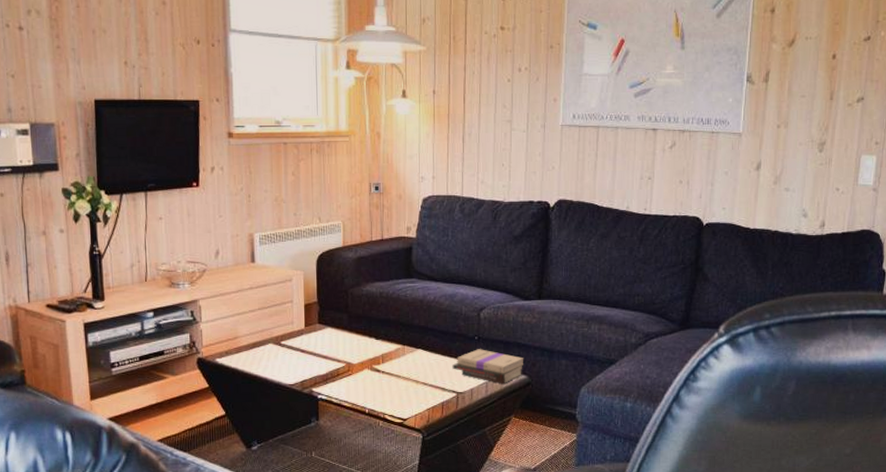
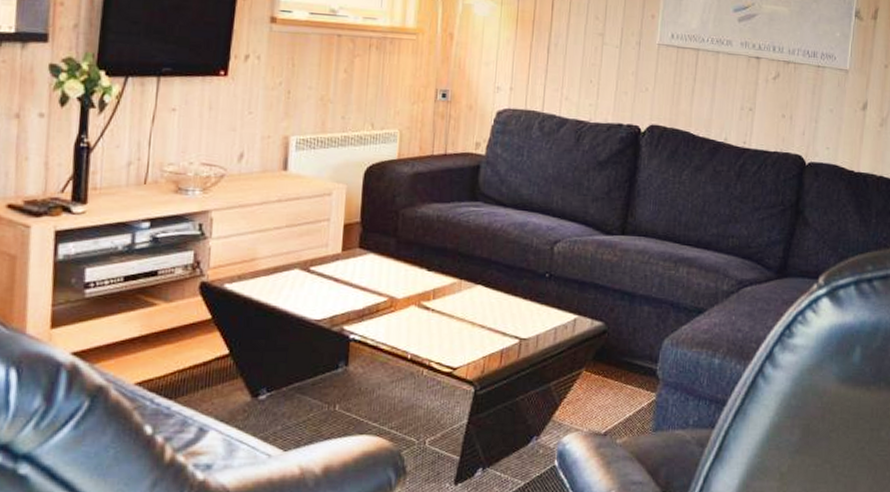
books: present [452,349,524,385] -> none [516,288,601,332]

